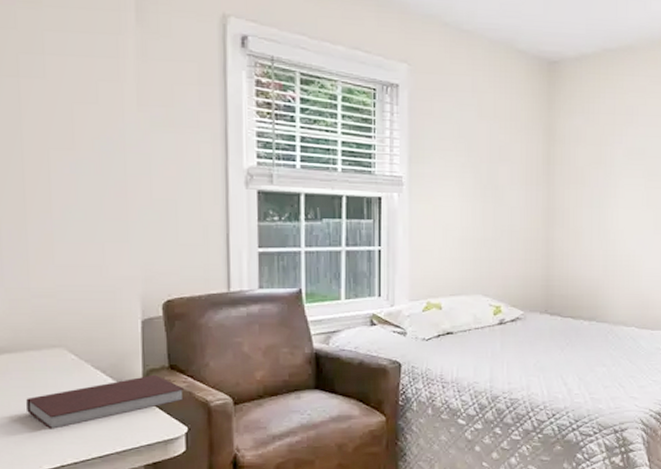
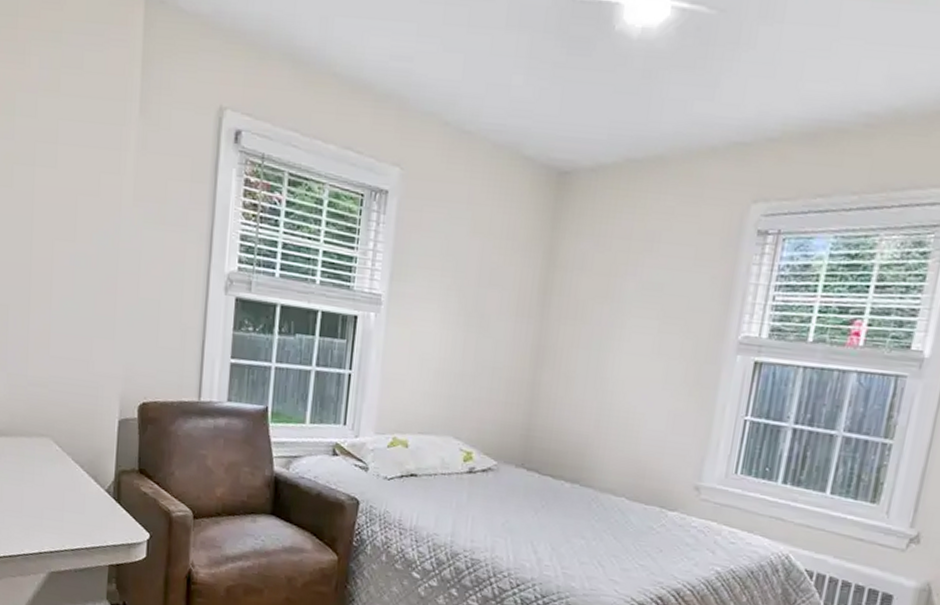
notebook: present [26,374,185,429] -> none [16,476,151,516]

